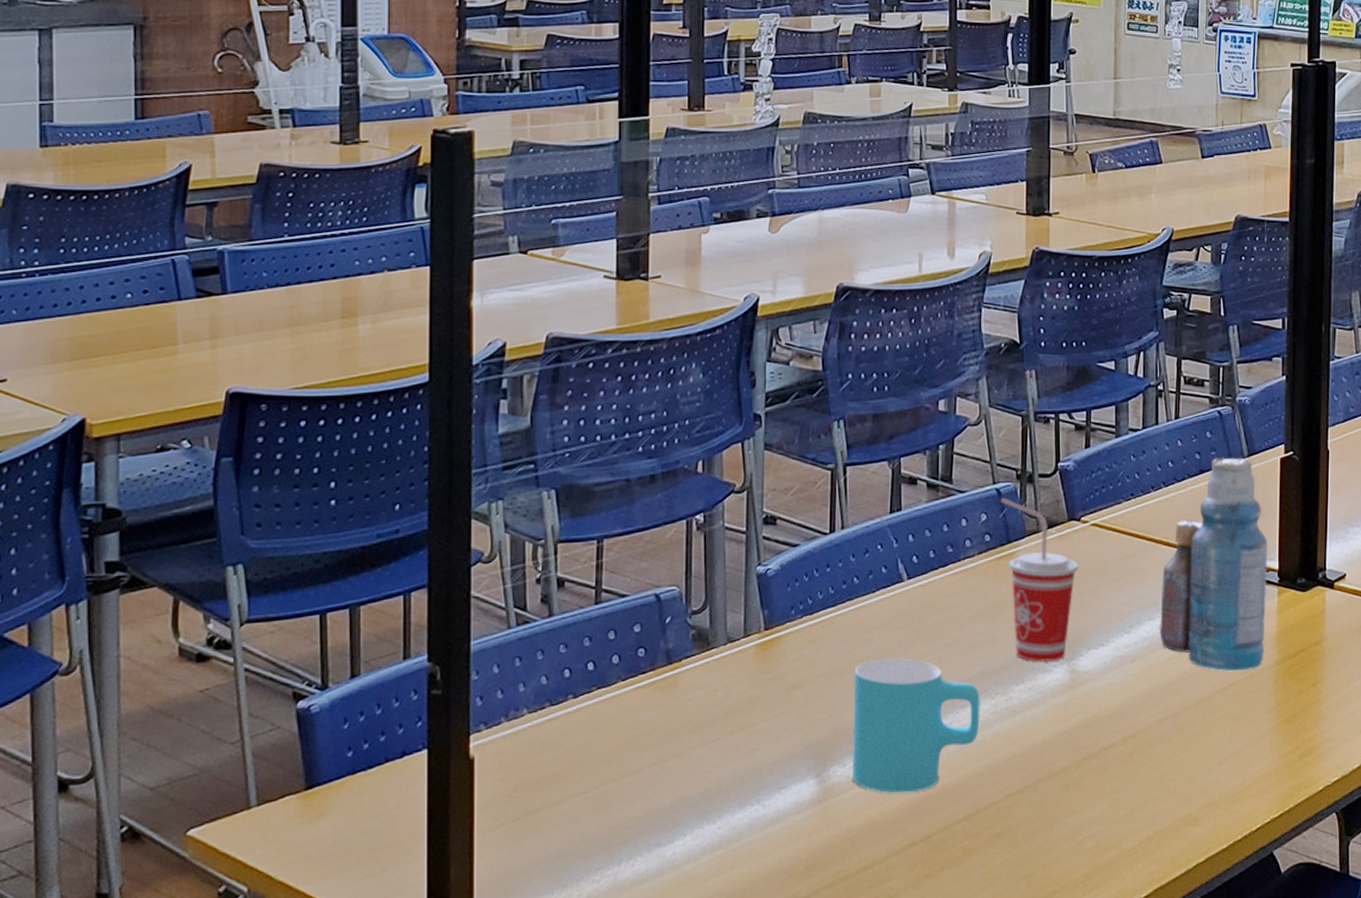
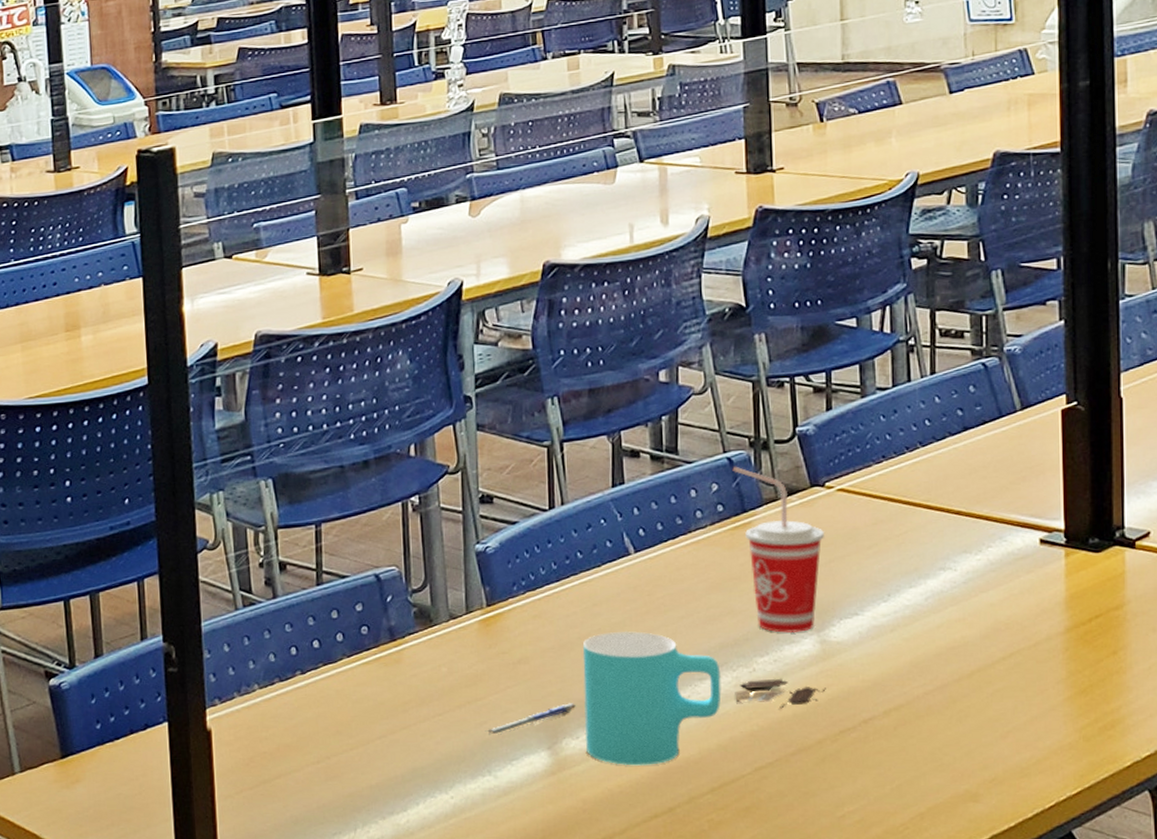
pen: none [756,730,844,763] -> present [485,703,576,735]
playing card: none [992,706,1073,736] -> present [735,678,826,709]
bottle: present [1159,457,1268,672] -> none [922,411,1052,640]

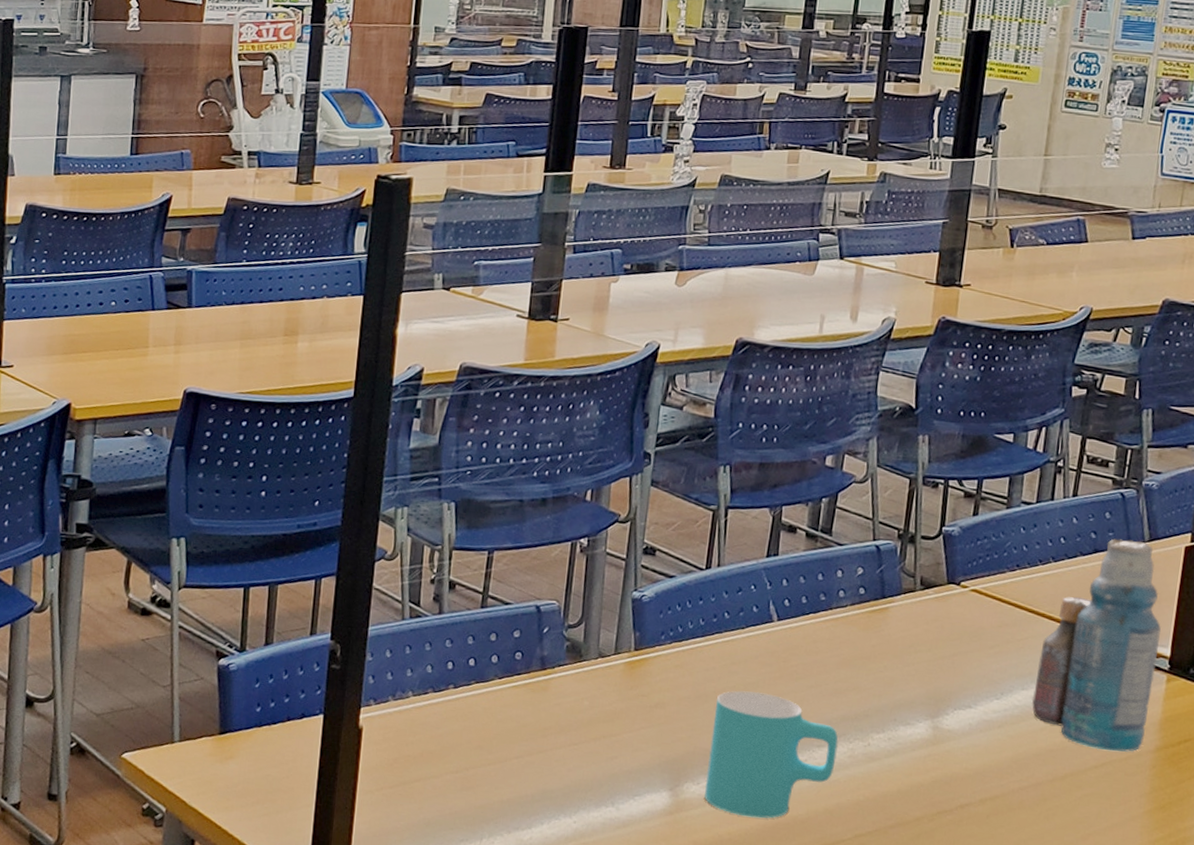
pen: present [485,703,576,735] -> none [614,750,701,771]
beverage cup: present [732,466,824,633] -> none [878,554,953,716]
playing card: present [735,678,826,709] -> none [847,753,931,784]
bottle: none [922,411,1052,640] -> present [1031,538,1161,752]

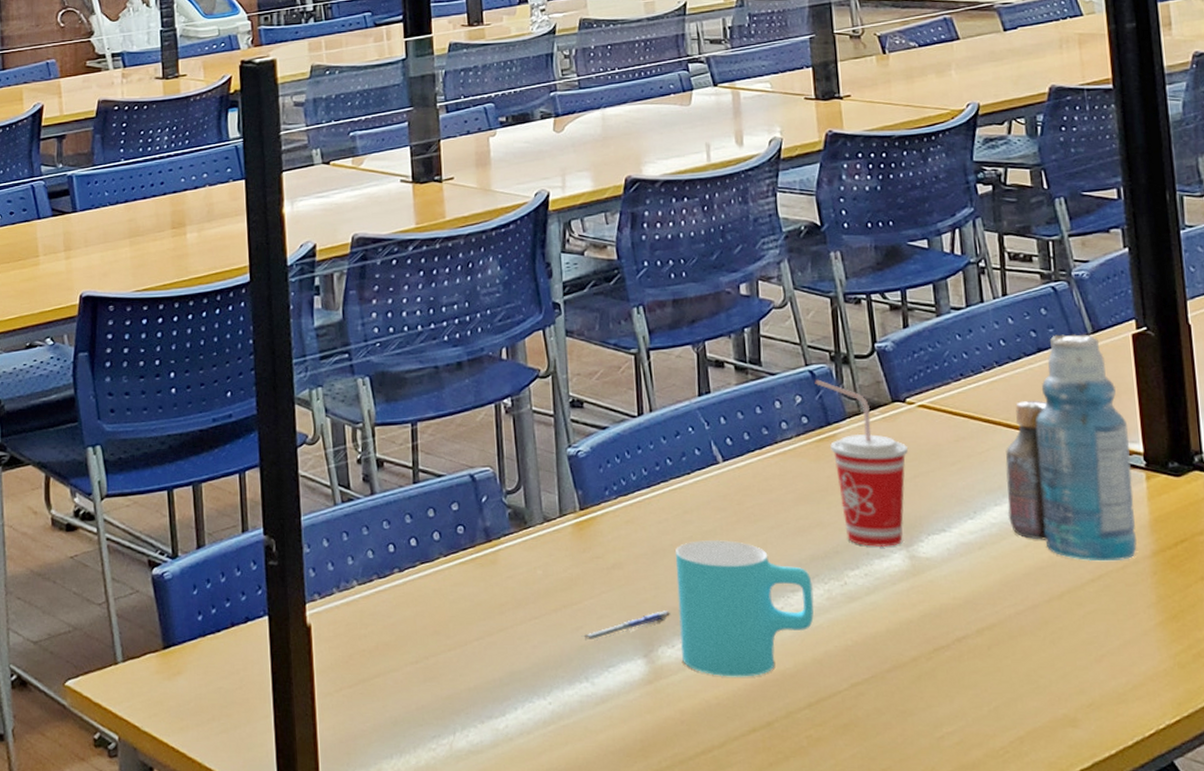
pen: none [614,750,701,771] -> present [581,611,670,641]
beverage cup: none [878,554,953,716] -> present [815,379,908,547]

